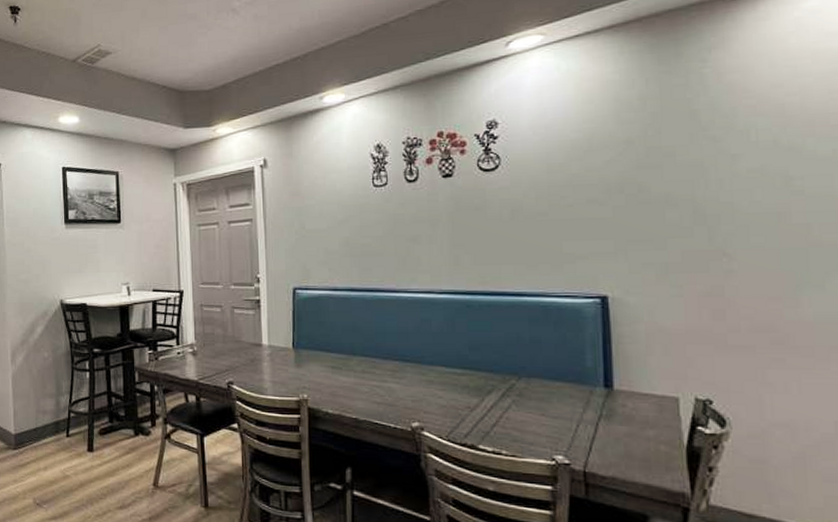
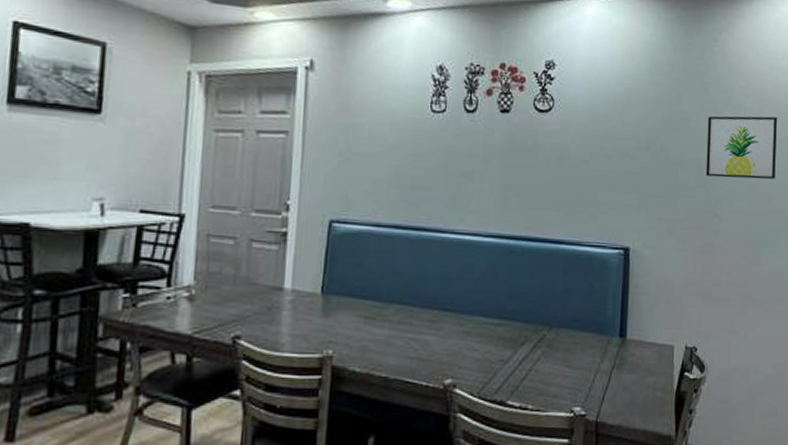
wall art: none [701,133,815,213] -> present [705,116,777,180]

